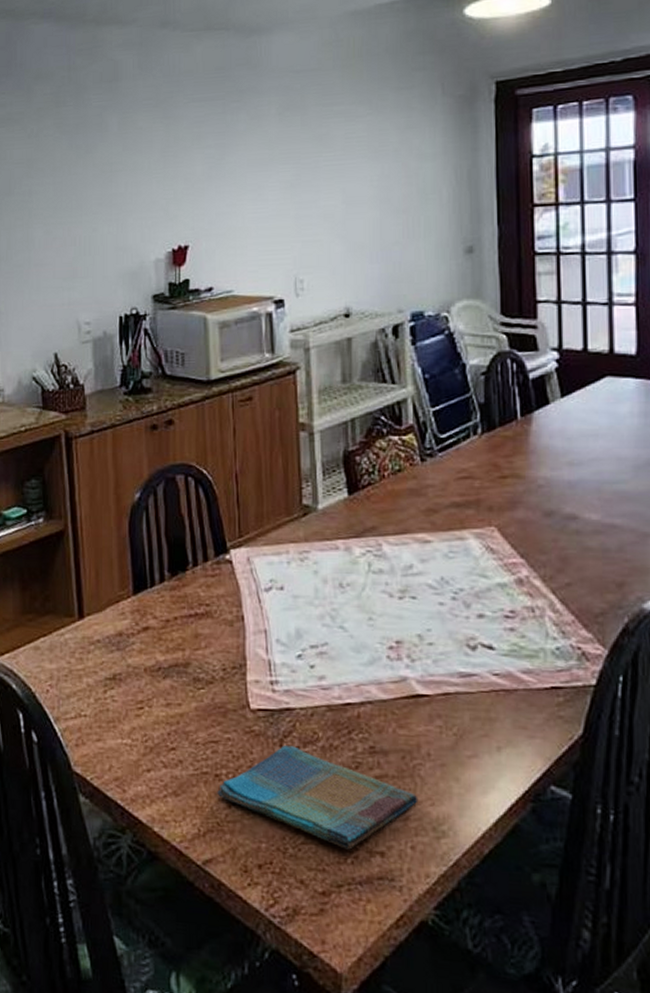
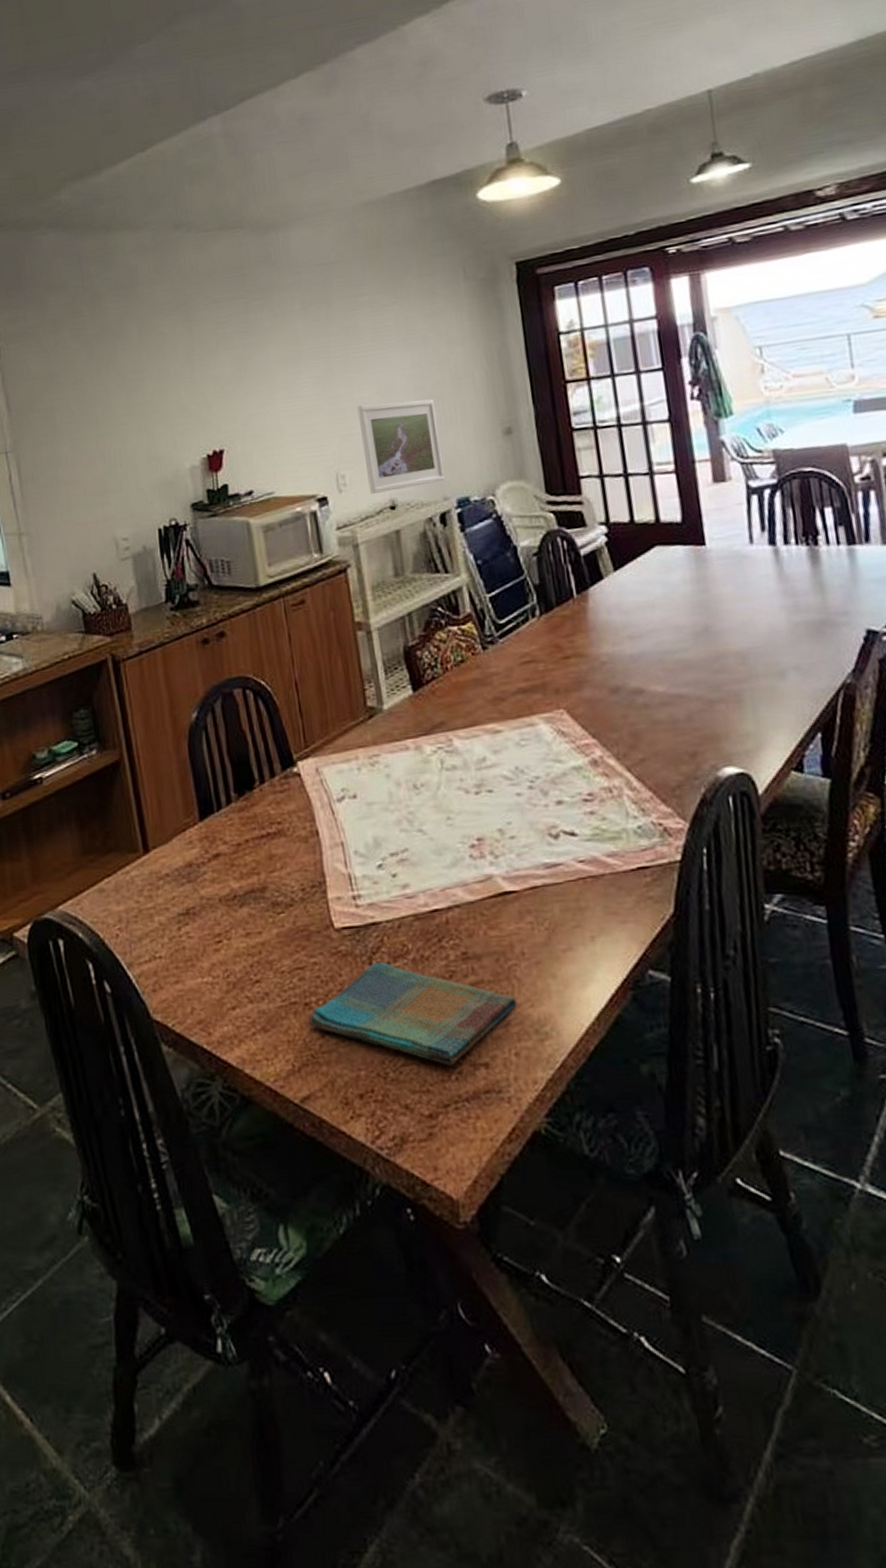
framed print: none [322,212,402,300] -> present [357,399,446,494]

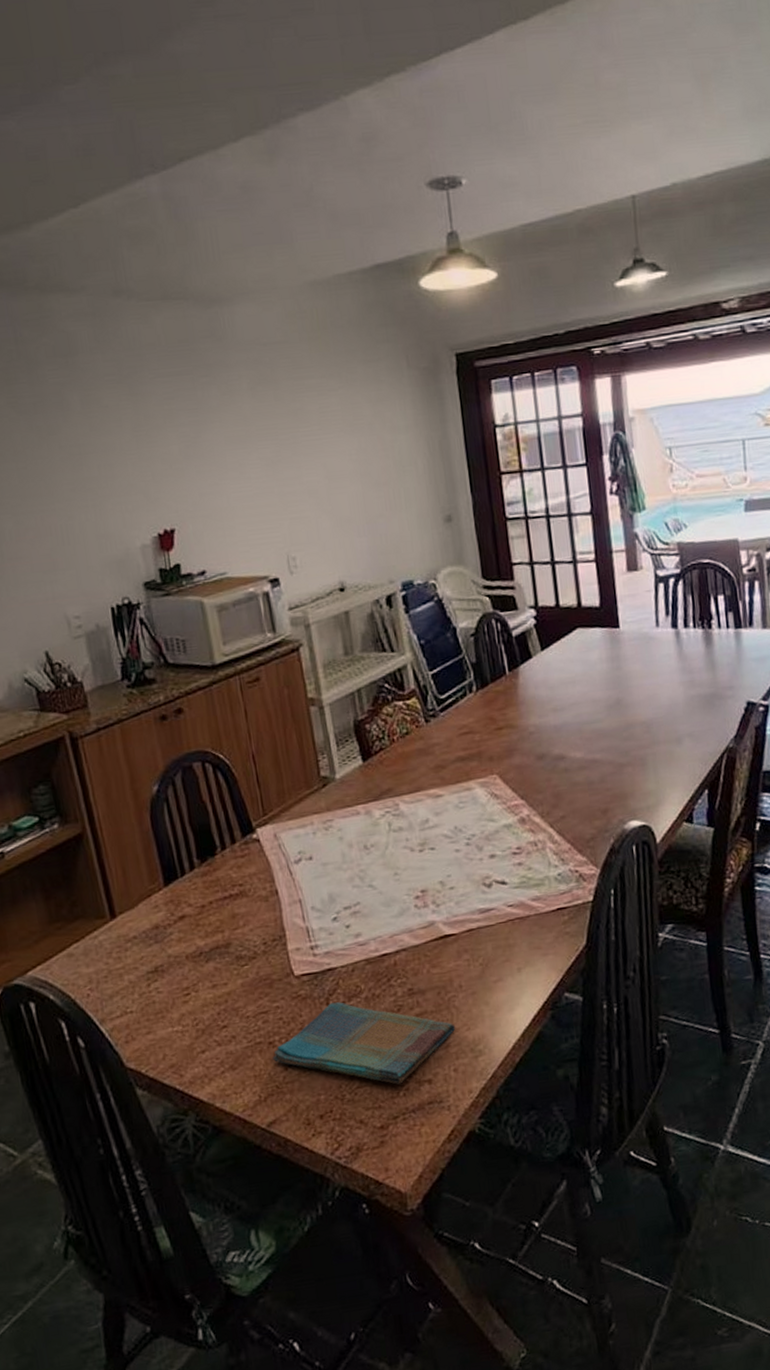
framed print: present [357,399,446,494] -> none [306,485,391,576]

